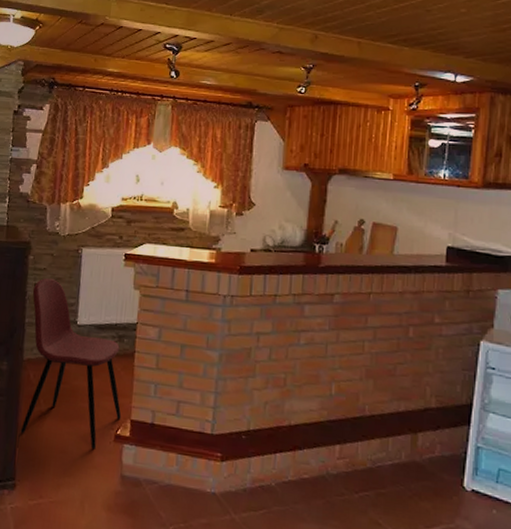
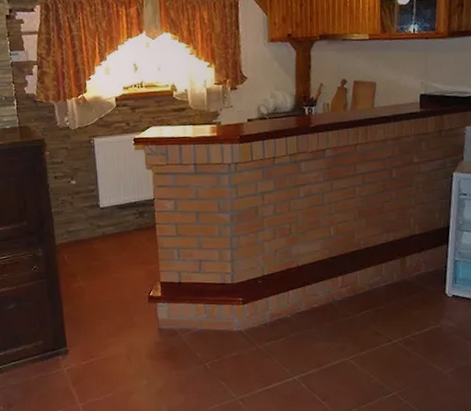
dining chair: present [20,277,122,450] -> none [54,169,152,311]

